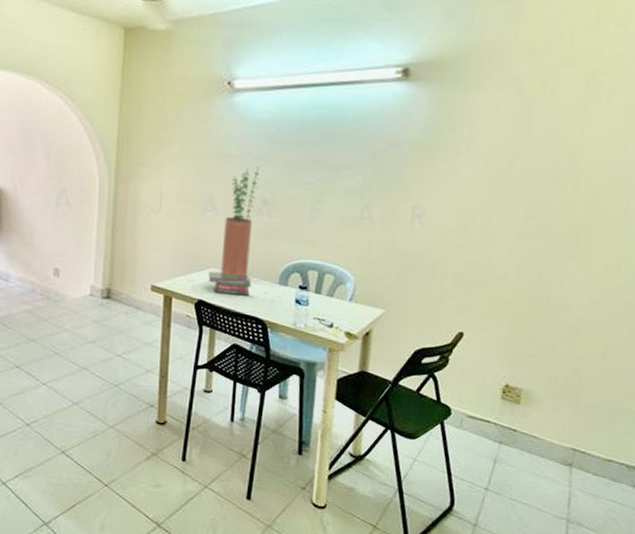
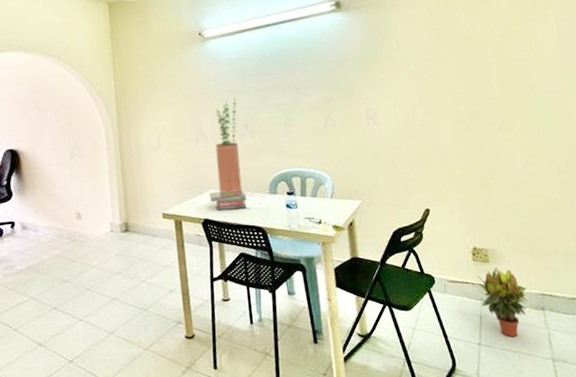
potted plant: none [499,411,558,489] -> present [477,267,529,338]

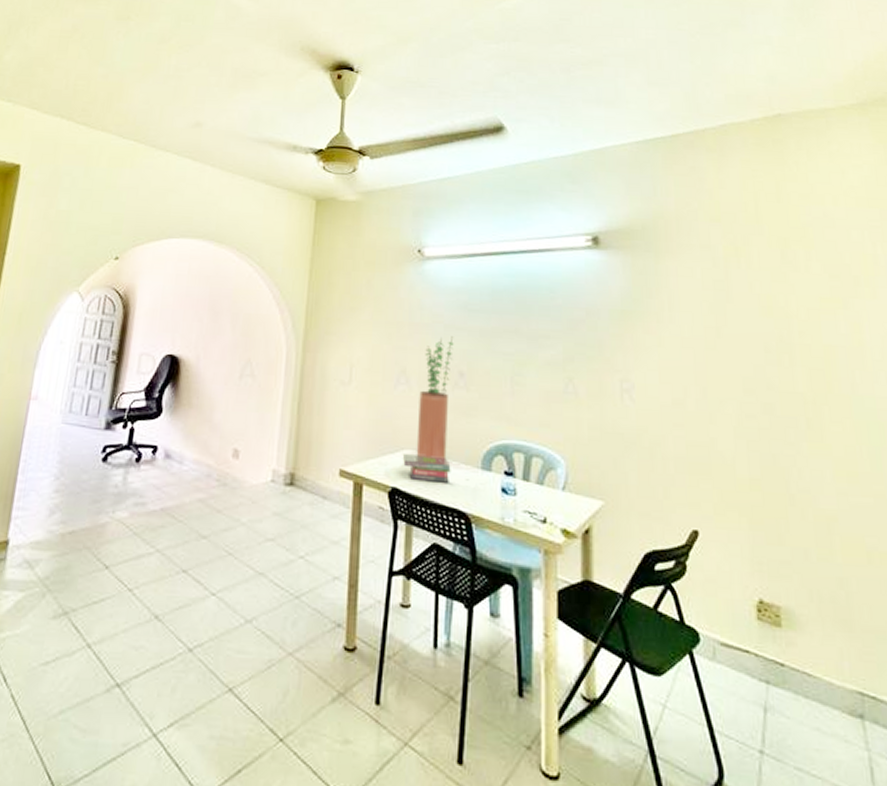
potted plant: present [477,267,529,338] -> none [762,637,839,753]

